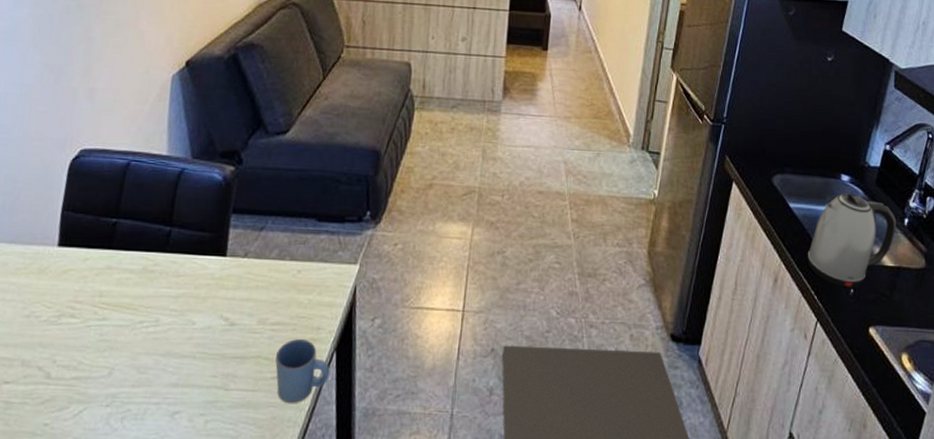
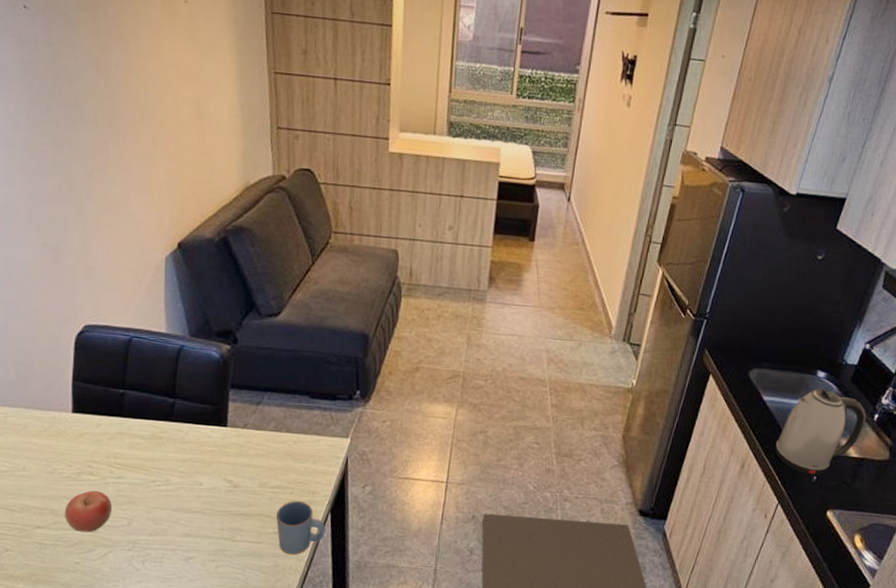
fruit: none [36,336,93,386] -> present [64,491,113,533]

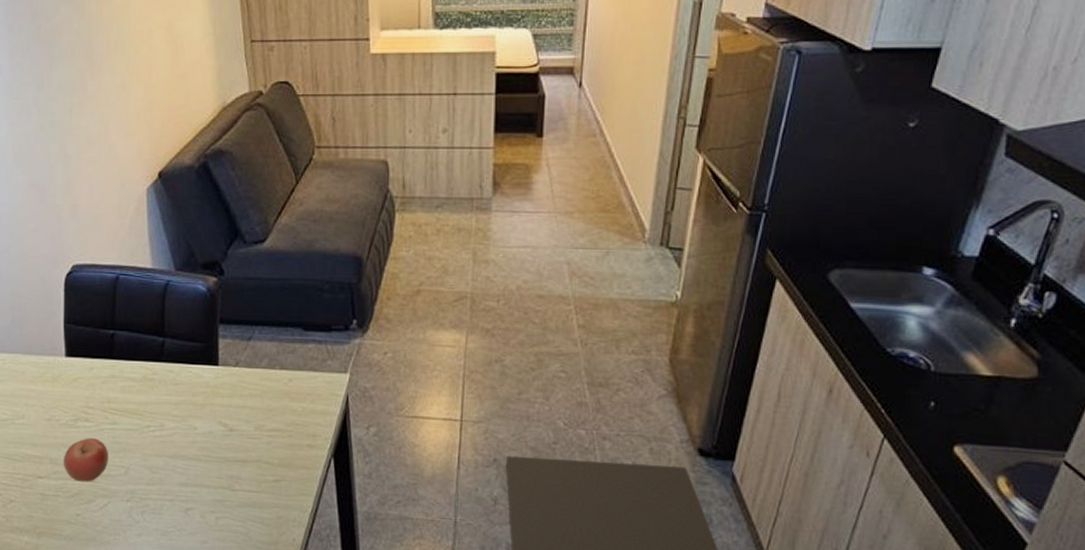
mug: present [276,501,325,555] -> none [276,445,329,506]
kettle: present [774,388,867,476] -> none [871,289,999,401]

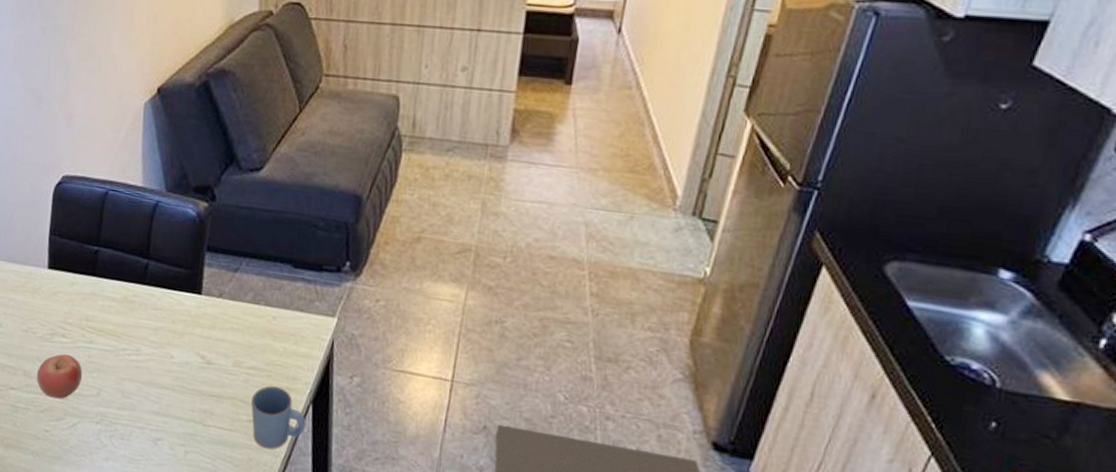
mug: none [276,445,329,506] -> present [251,386,306,450]

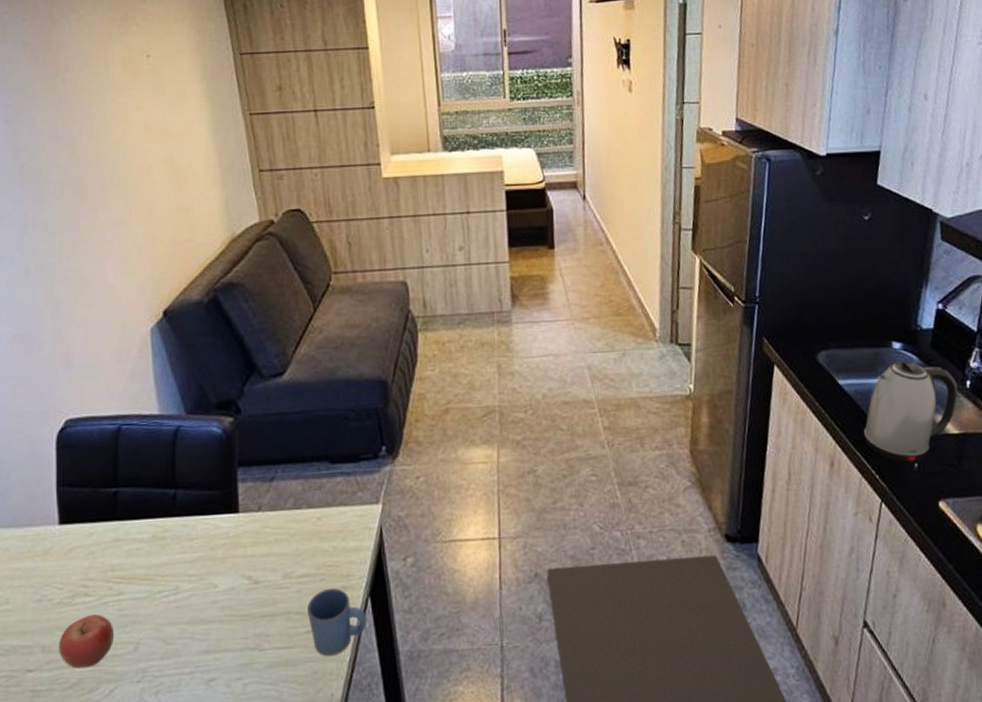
kettle: none [924,295,1086,422] -> present [863,361,958,463]

